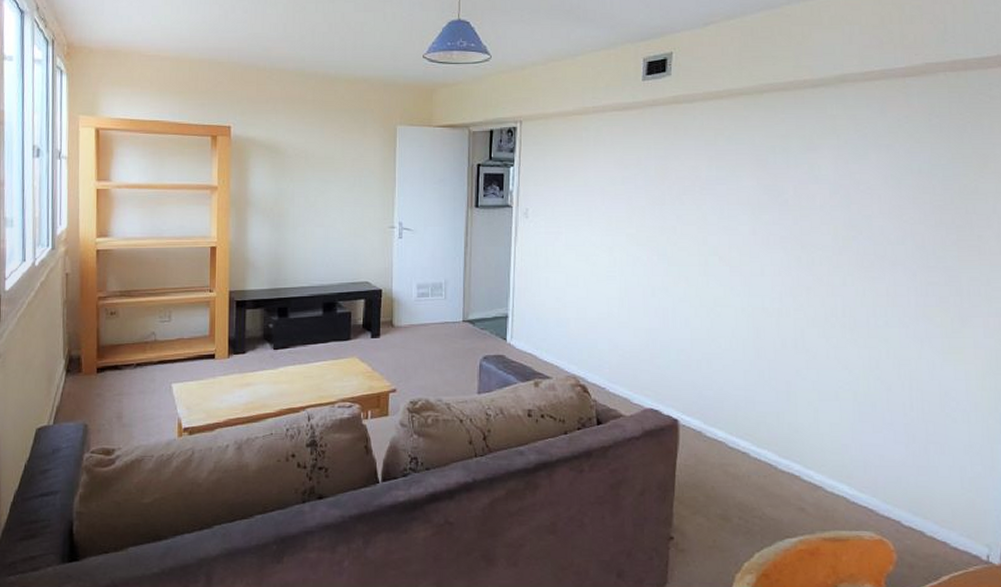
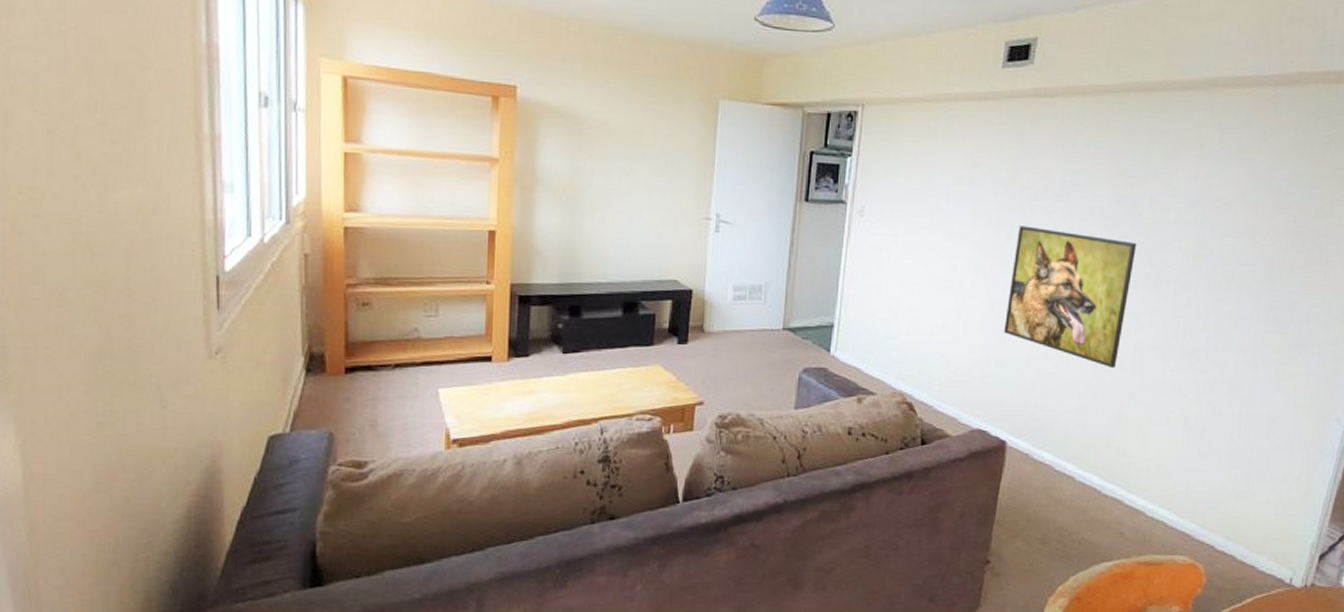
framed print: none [666,218,786,348] -> present [1004,226,1137,369]

